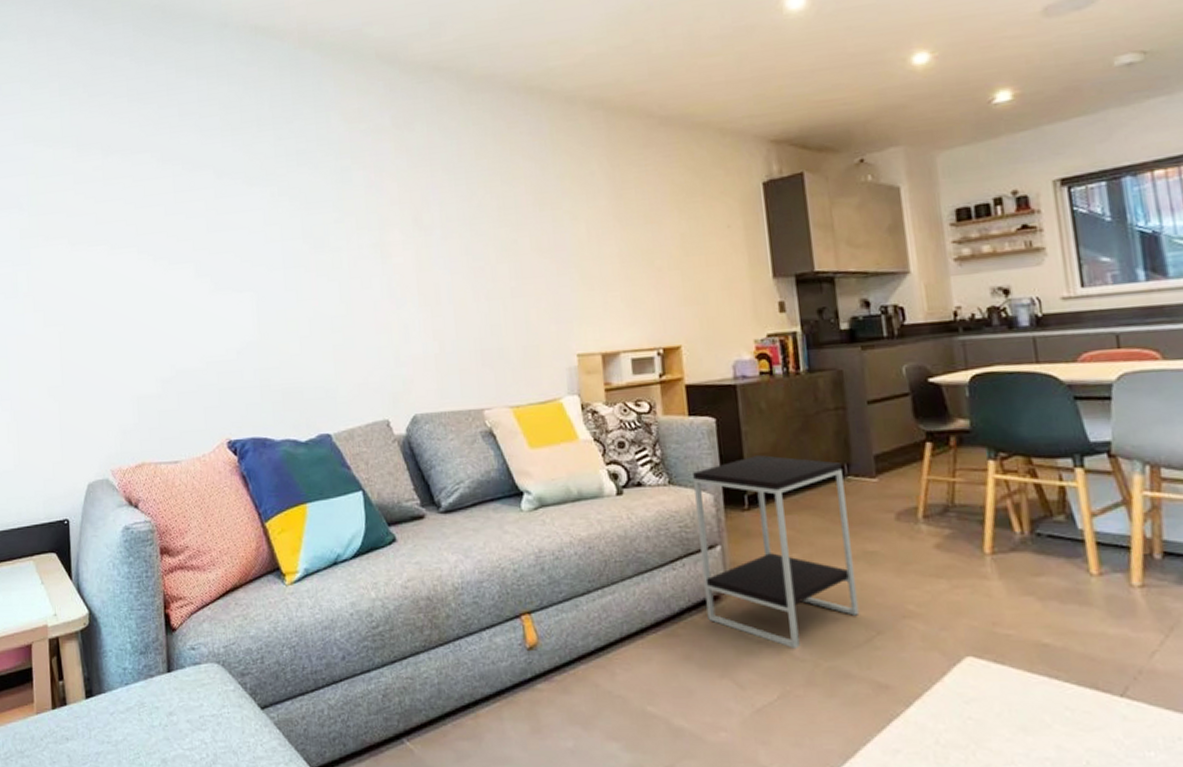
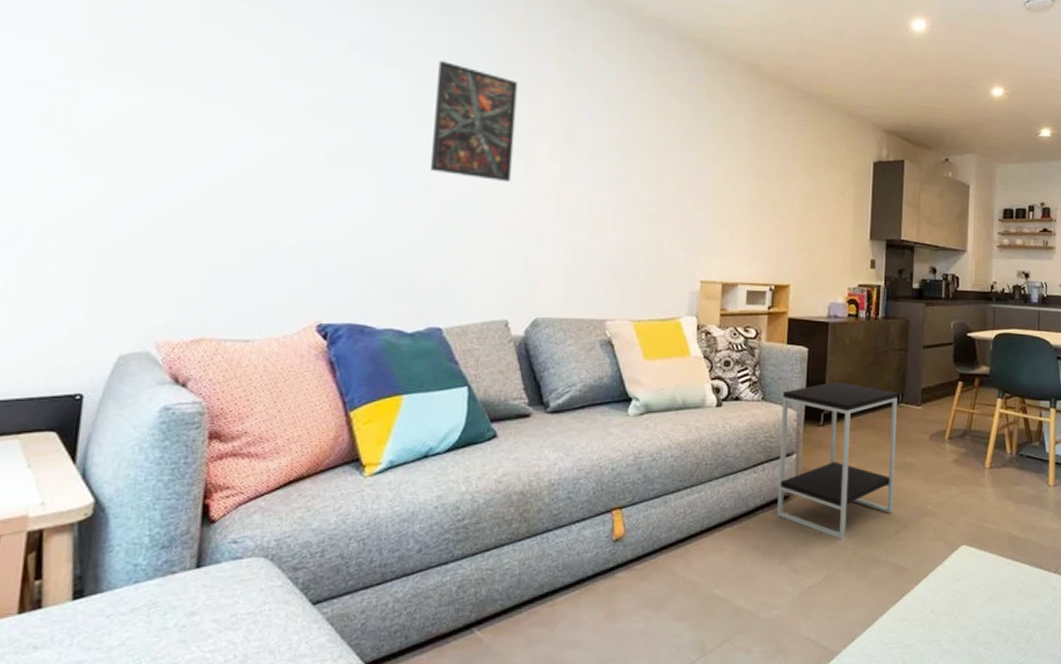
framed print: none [290,169,371,280] -> present [431,61,518,182]

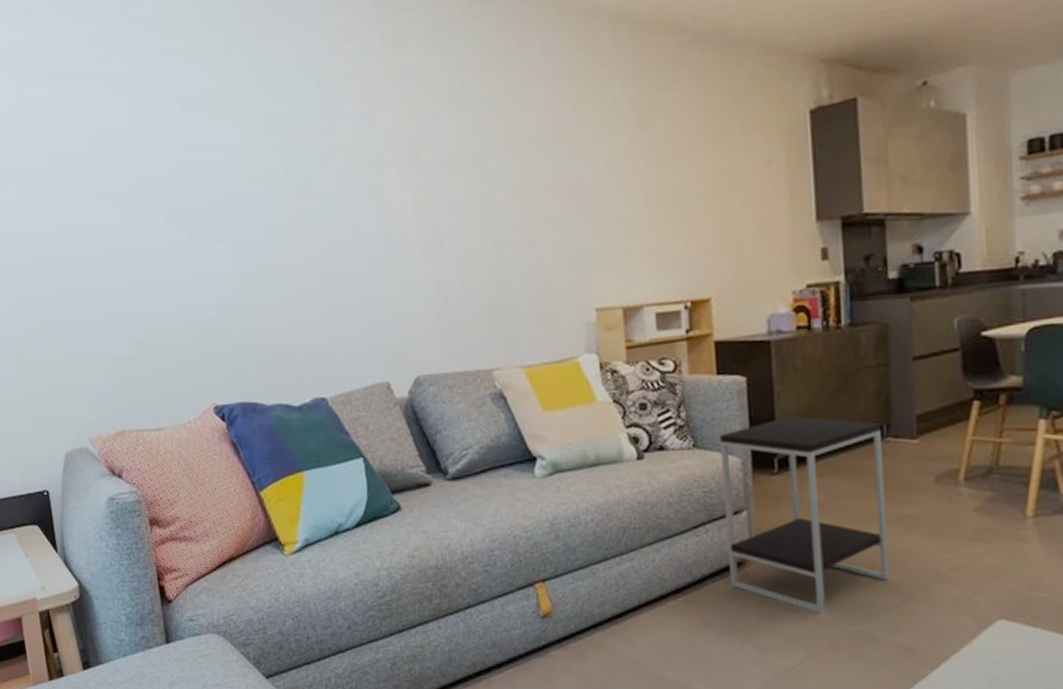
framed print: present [431,61,518,182] -> none [267,98,365,228]

